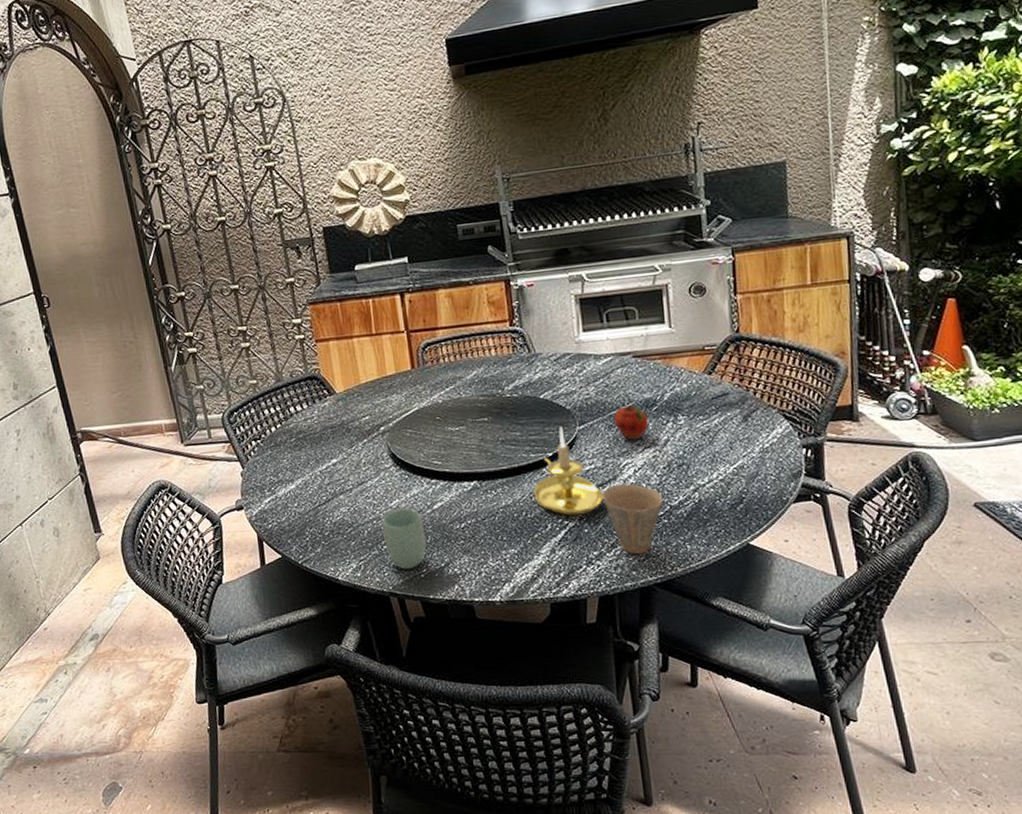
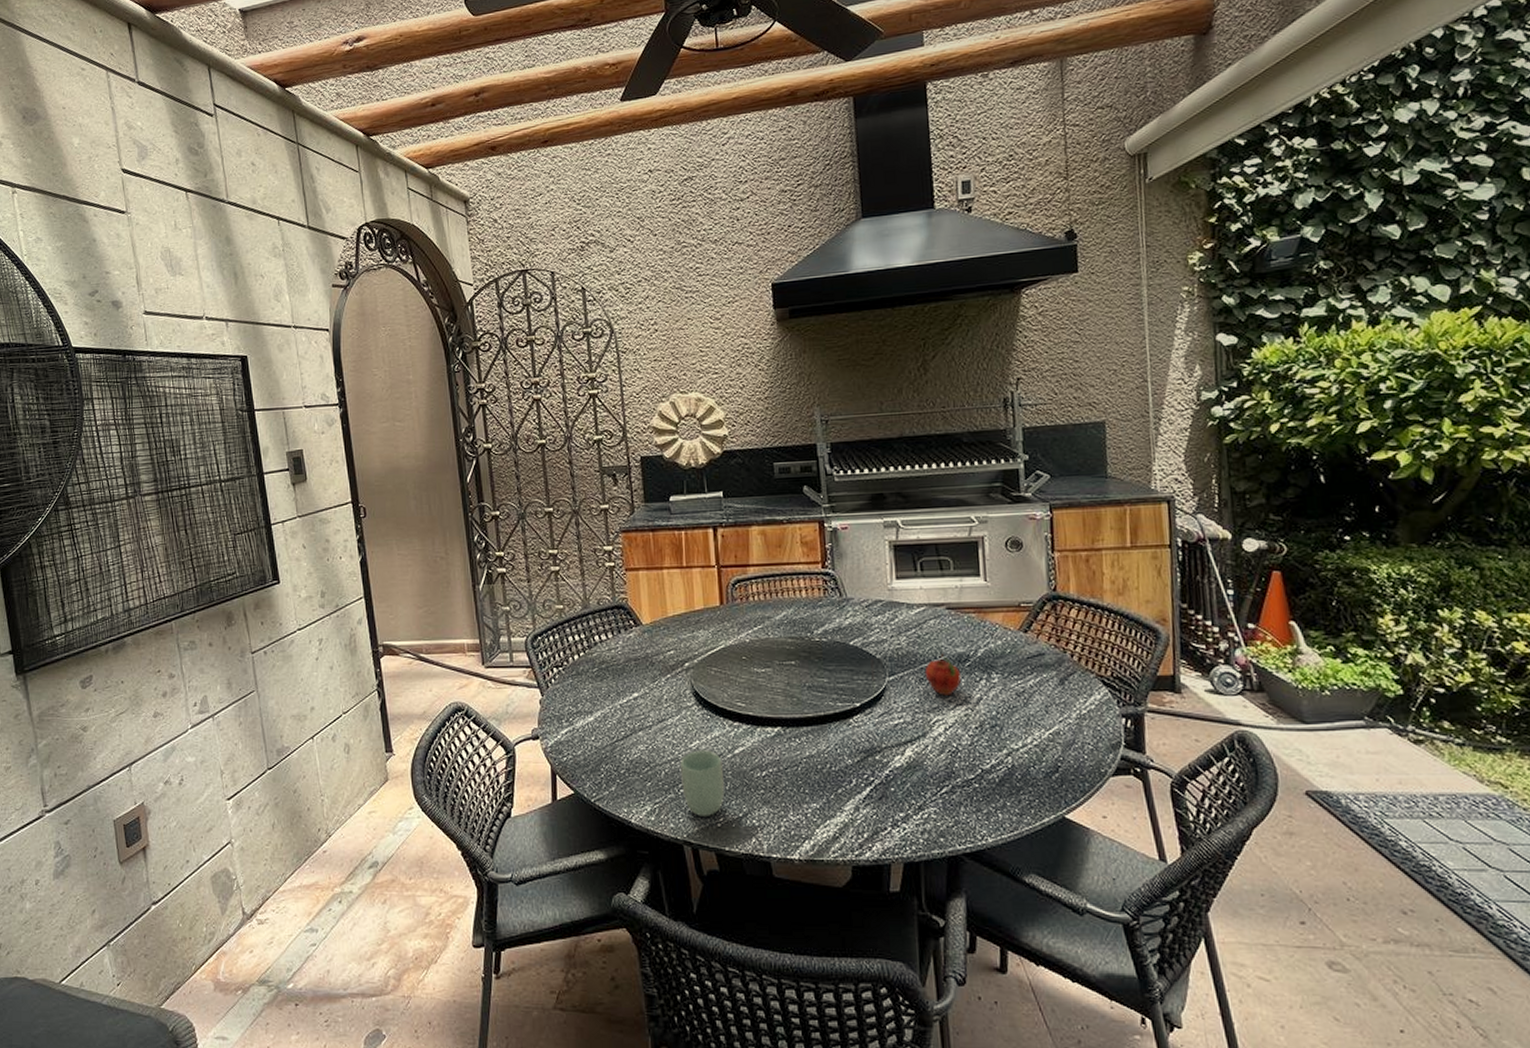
candle holder: present [533,426,604,516] -> none [839,676,912,772]
cup: present [602,483,663,555] -> none [910,741,975,820]

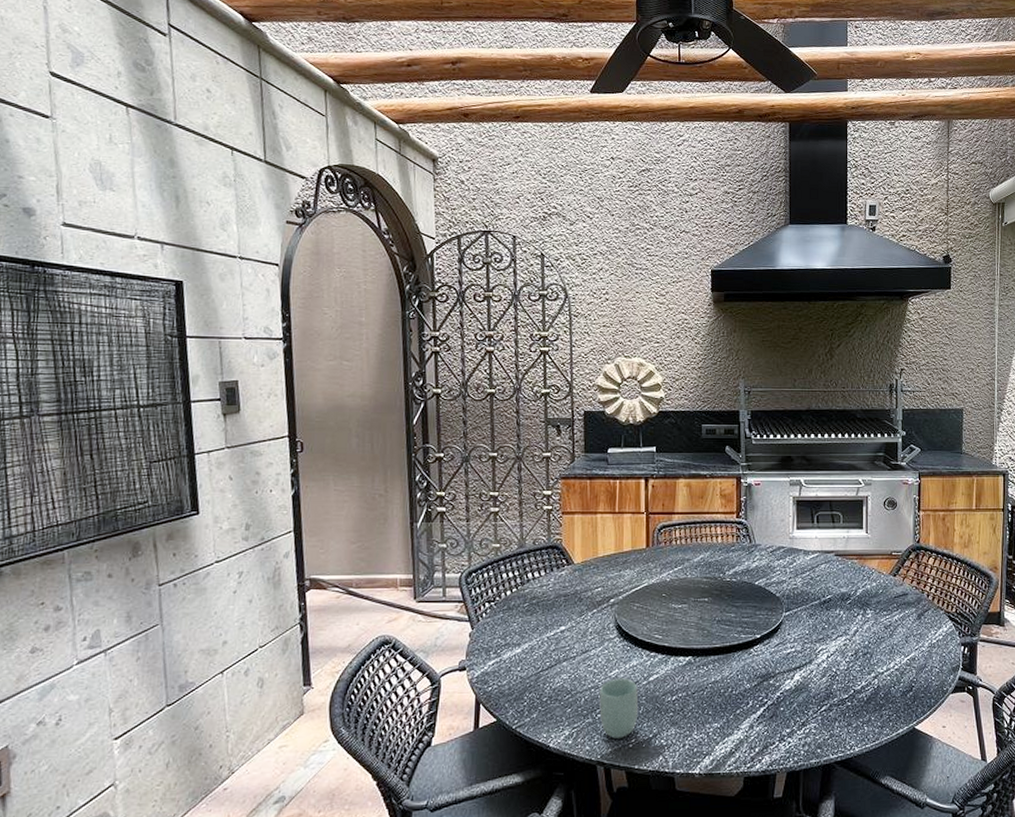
fruit: present [924,653,962,695] -> none [814,593,843,628]

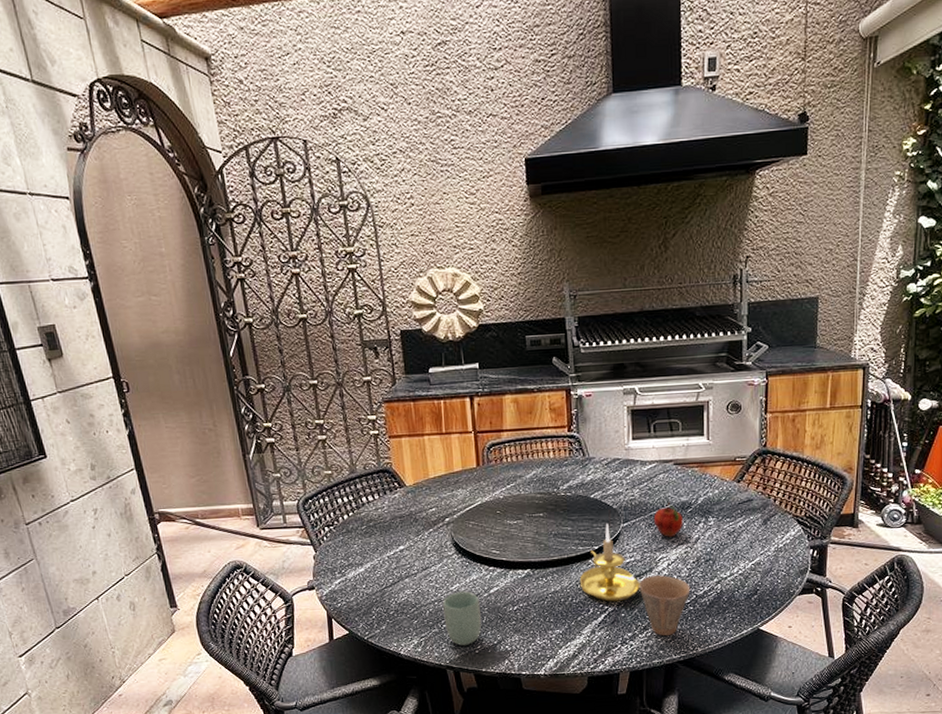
candle holder: none [740,612,800,694] -> present [579,523,640,602]
cup: none [798,667,849,734] -> present [639,575,691,637]
fruit: none [814,593,843,628] -> present [653,502,684,537]

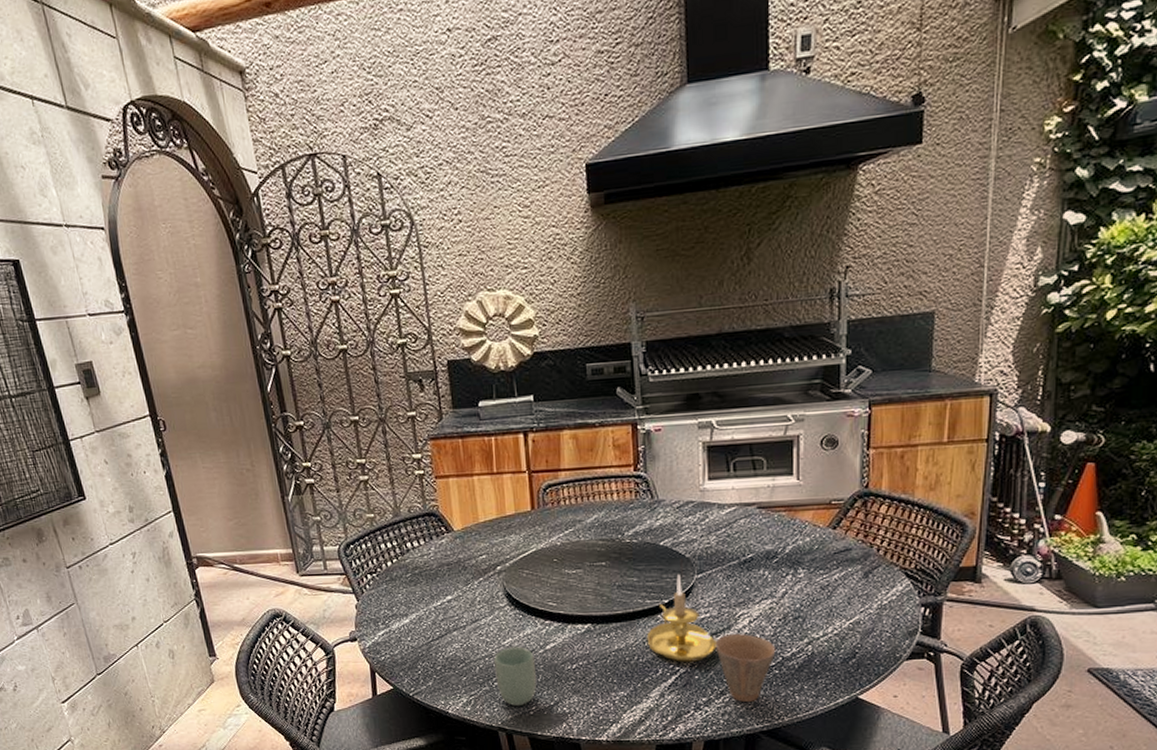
fruit: present [653,502,684,537] -> none [732,551,769,591]

